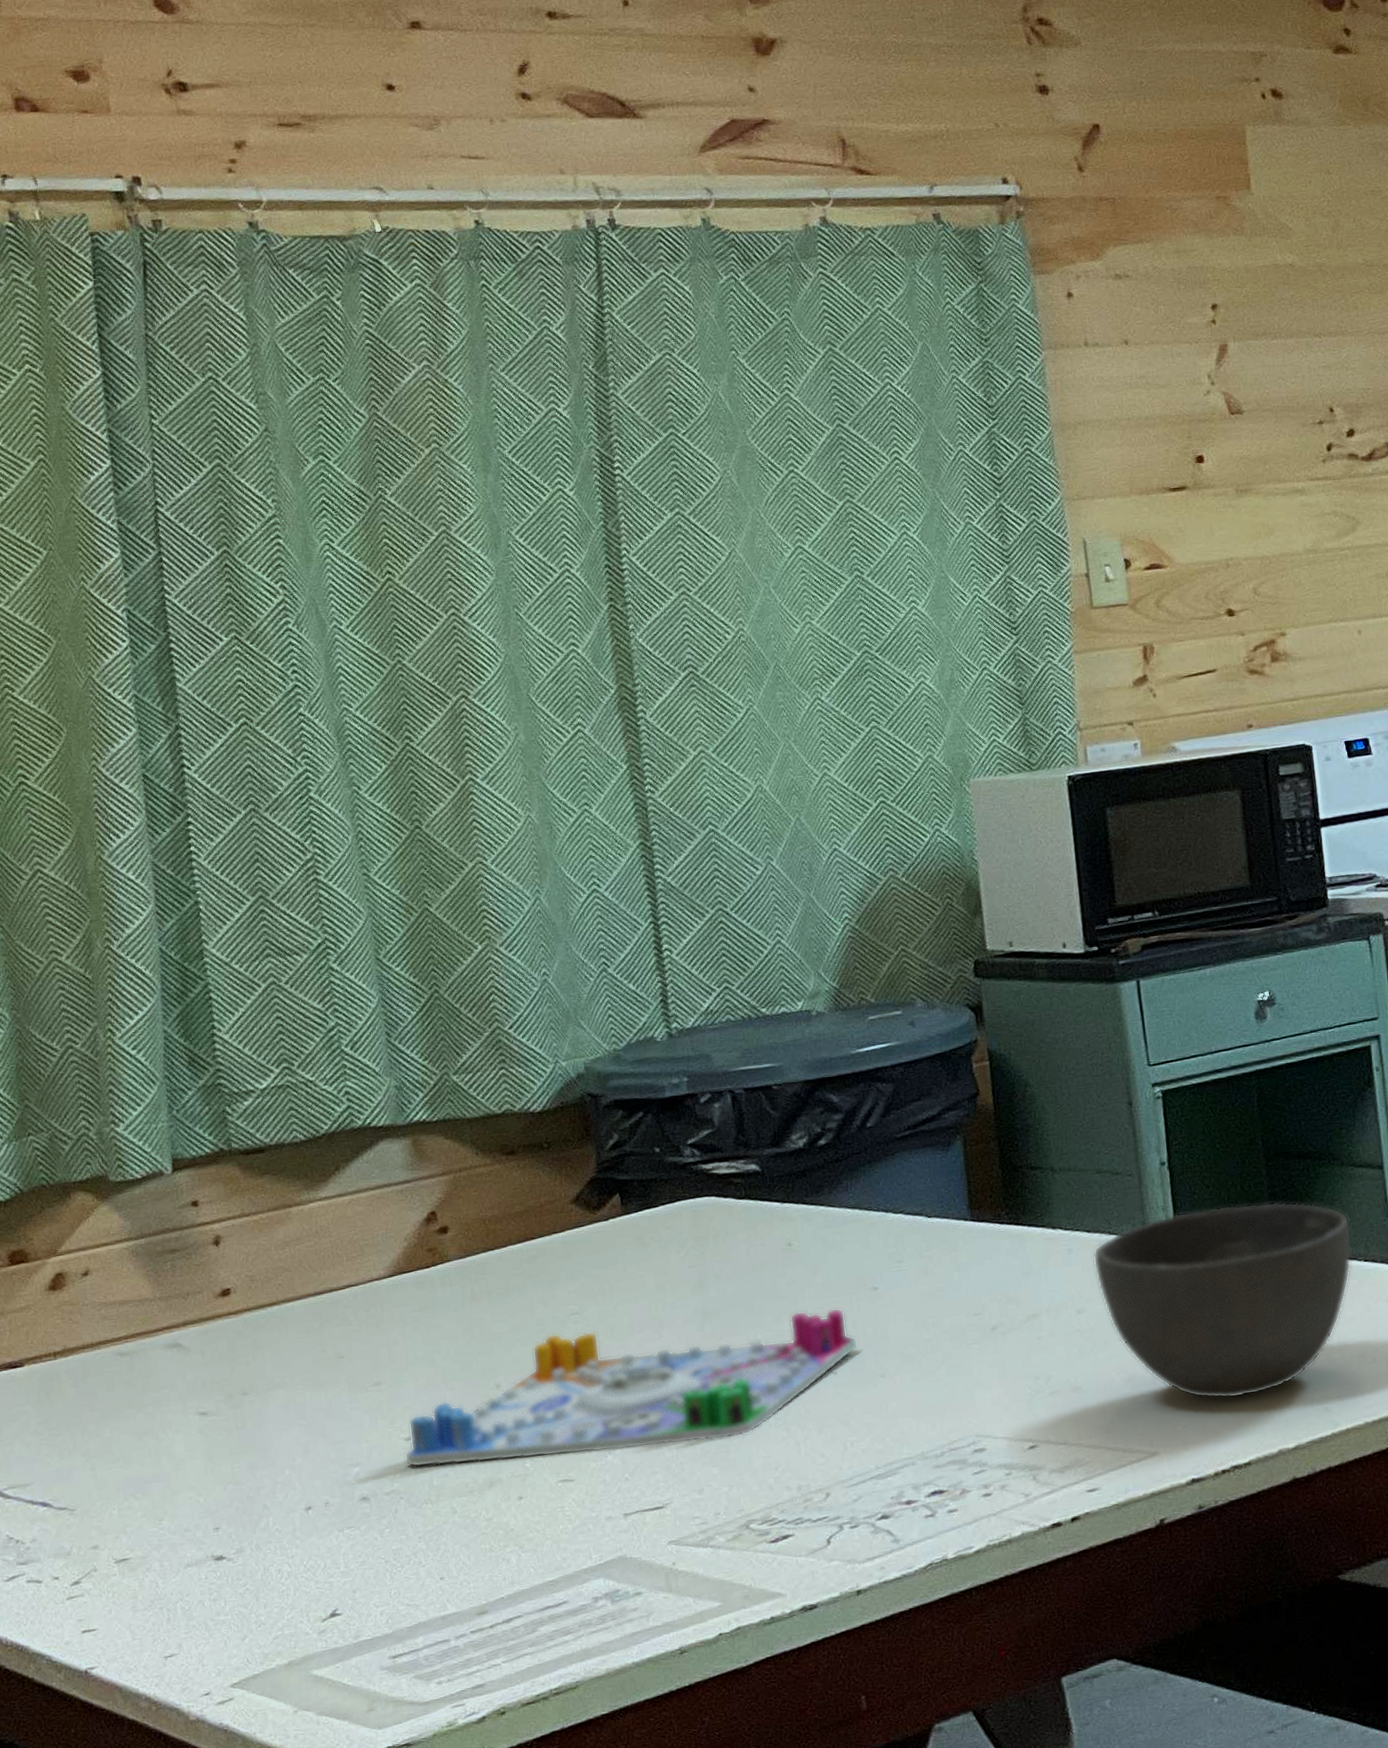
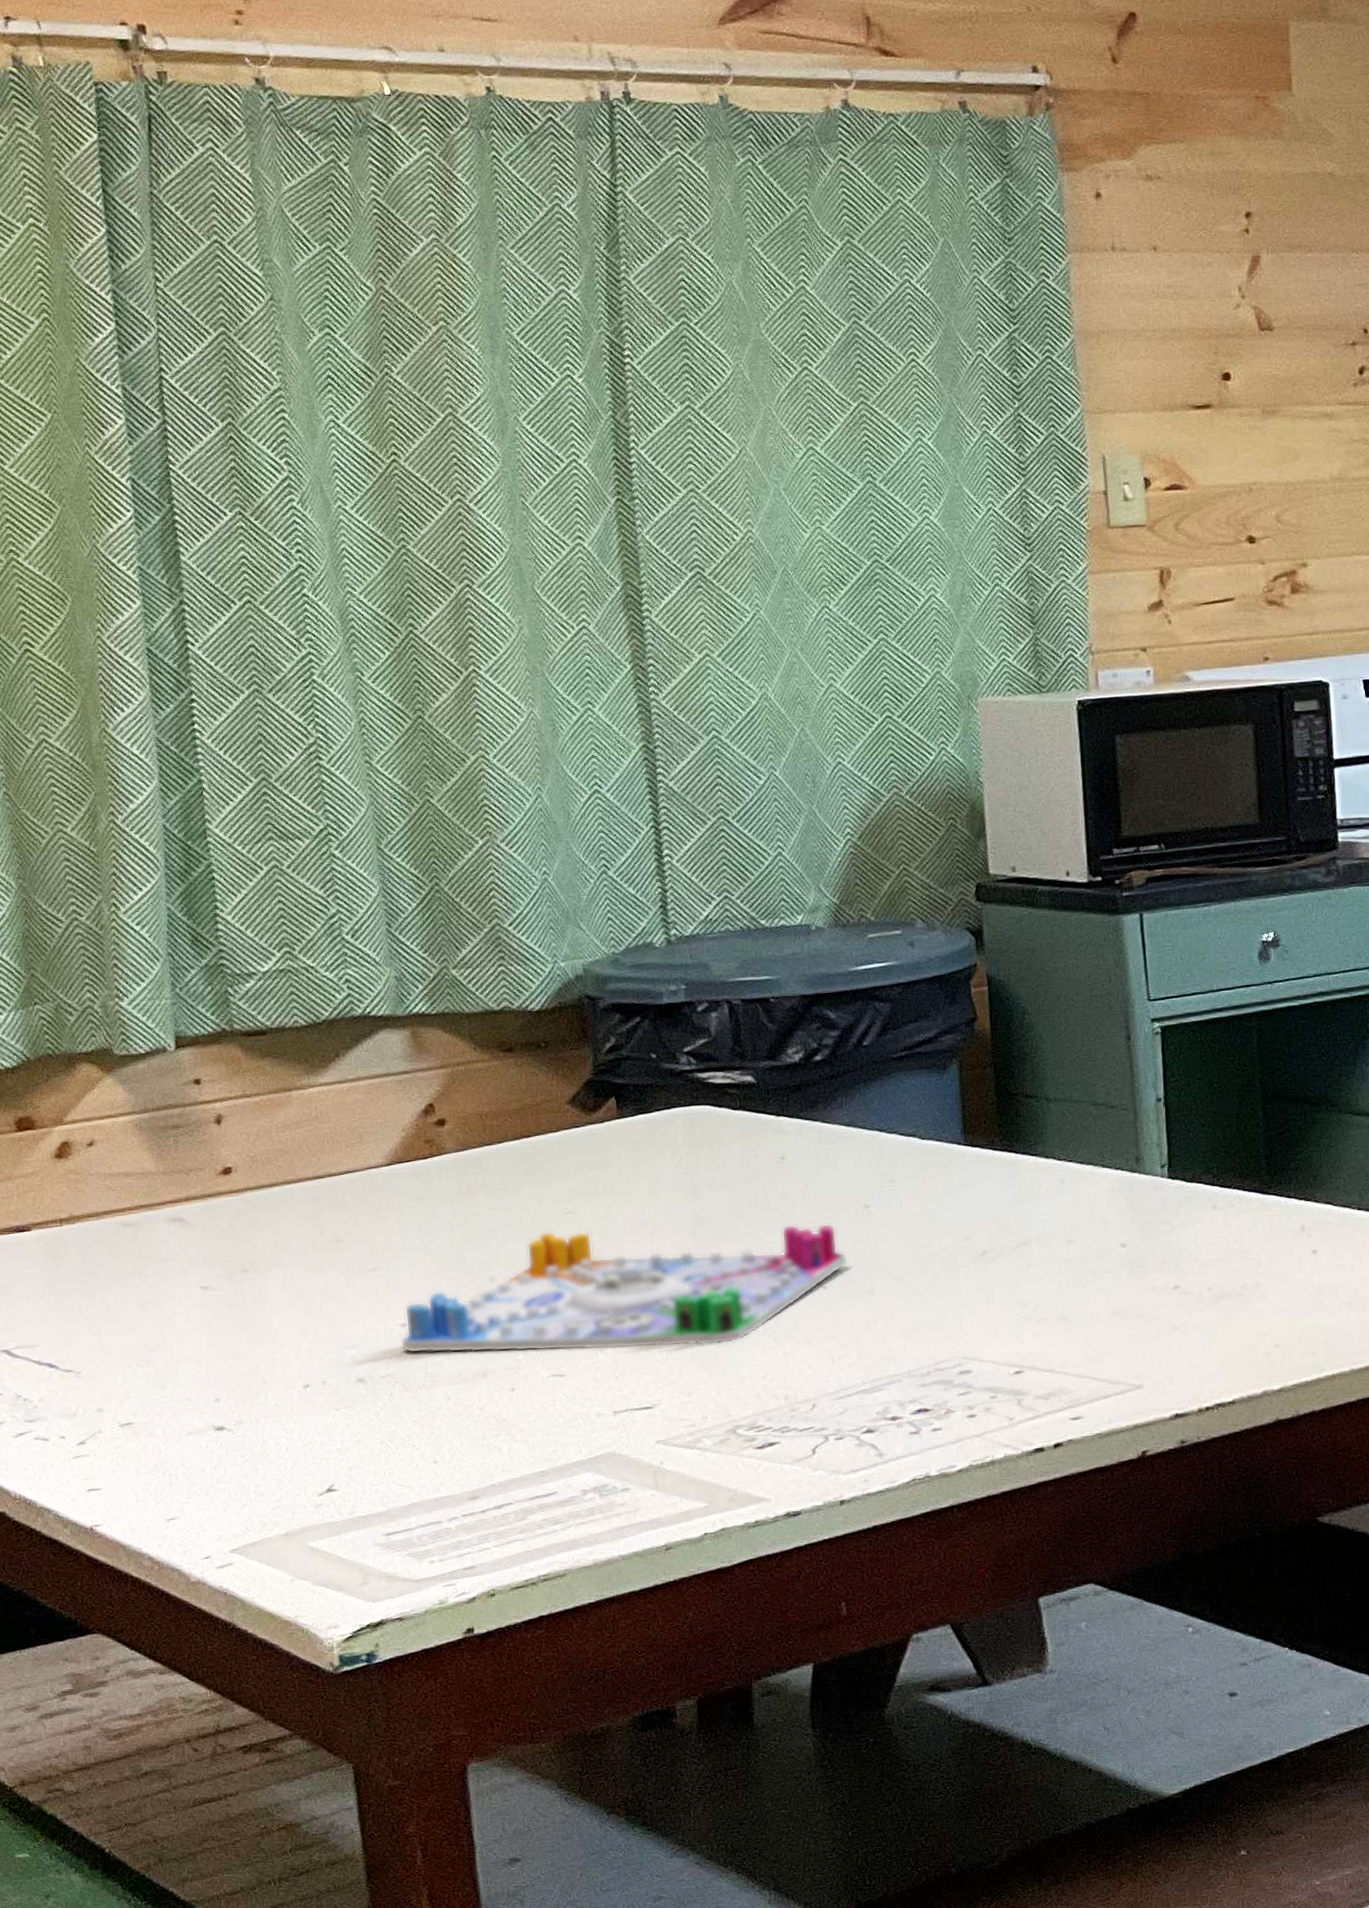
bowl: present [1093,1202,1353,1399] -> none [1085,1145,1347,1338]

